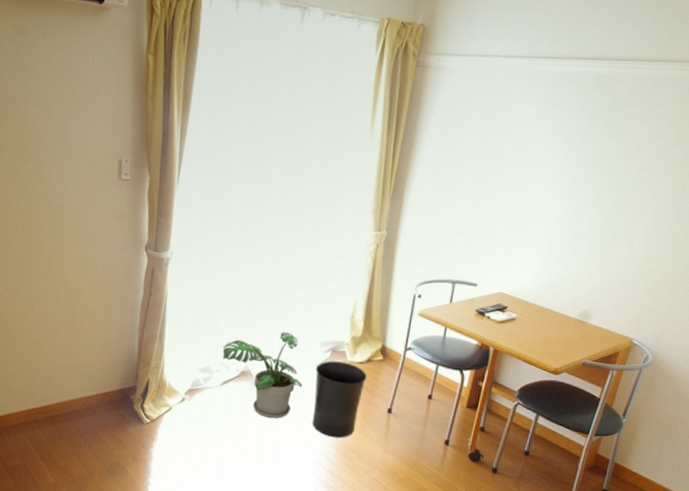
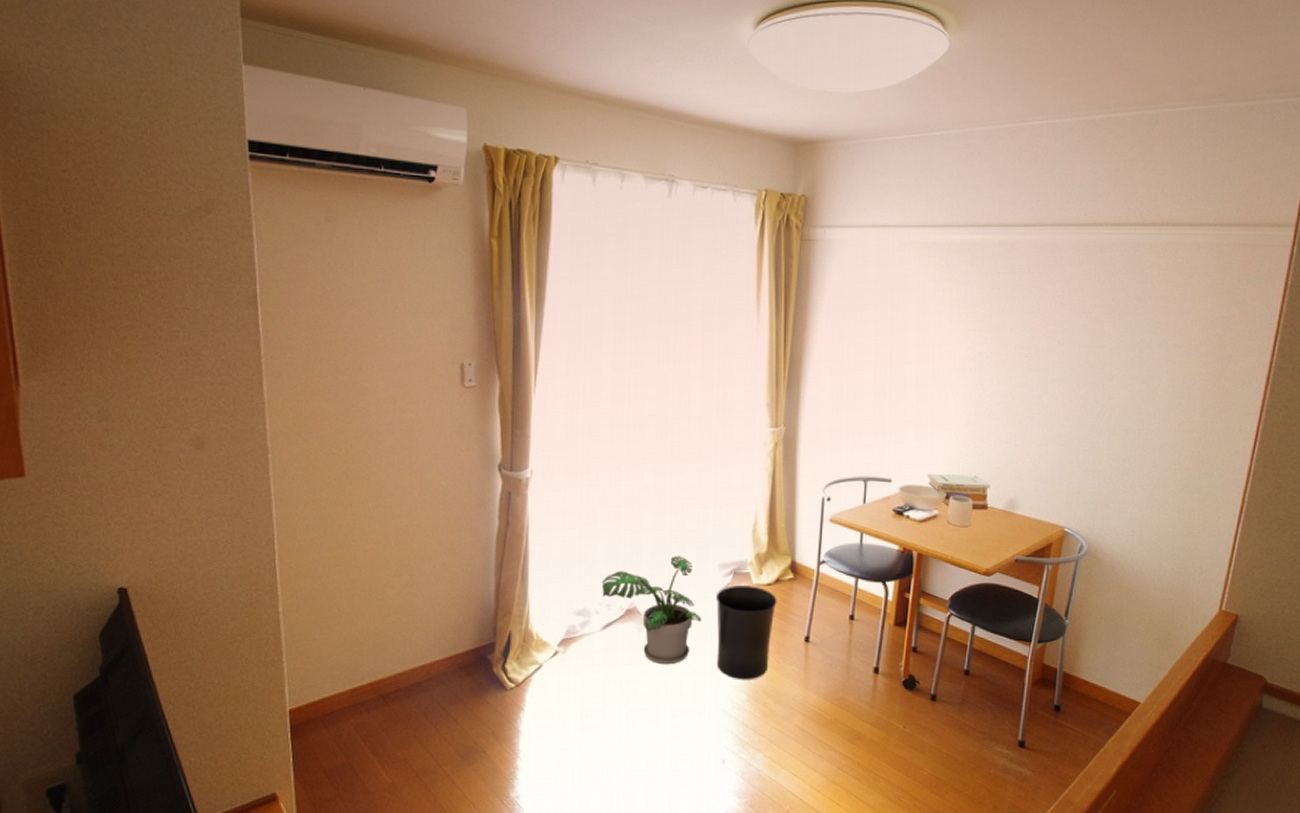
bowl: none [482,289,526,315] -> present [898,485,947,512]
books: none [510,281,567,318] -> present [927,473,990,510]
mug: none [524,302,550,331] -> present [947,495,973,528]

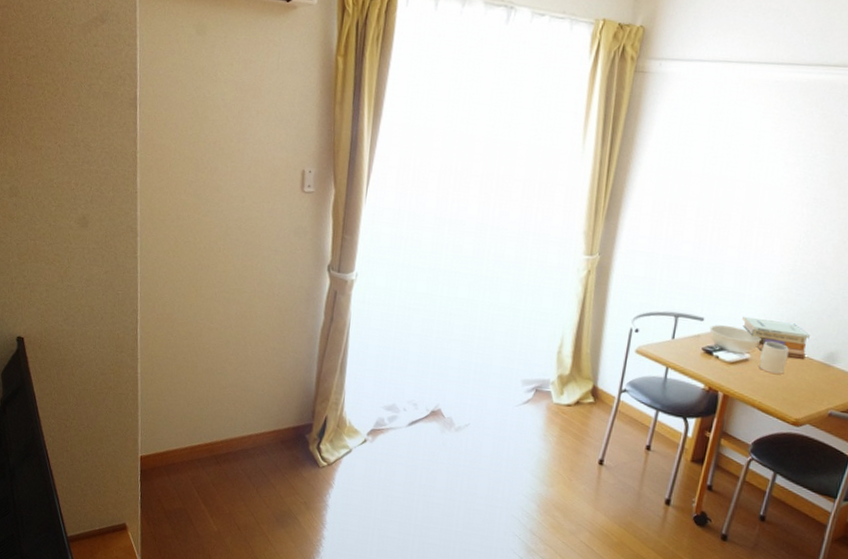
potted plant: present [601,556,701,665] -> none [410,367,500,467]
waste bin: present [715,586,777,679] -> none [511,401,575,492]

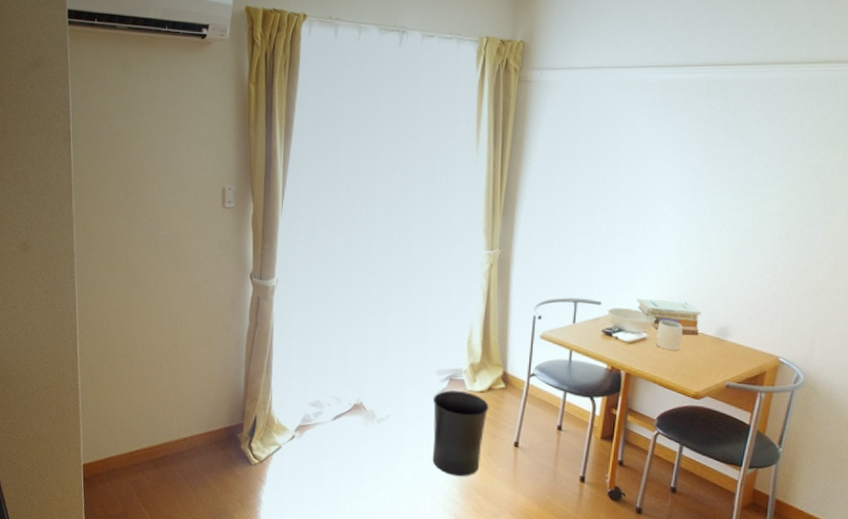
waste bin: none [511,401,575,492] -> present [432,390,489,476]

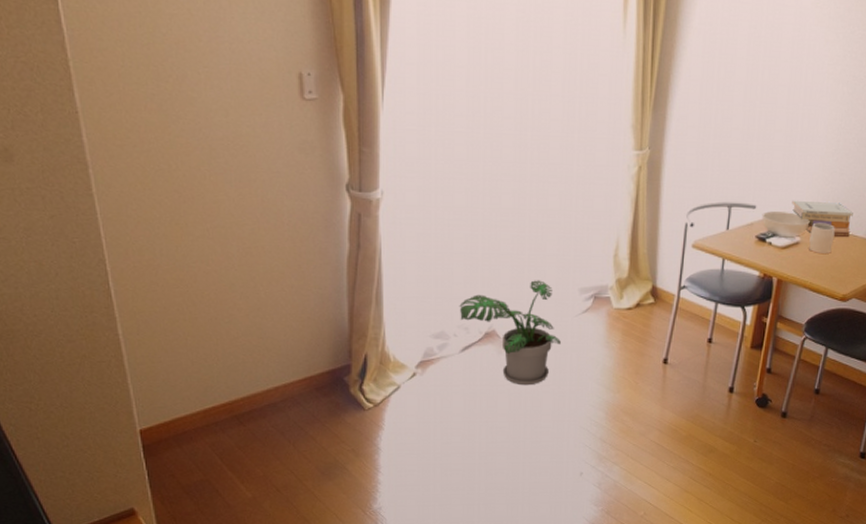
potted plant: none [333,360,419,456] -> present [459,280,561,386]
waste bin: present [432,390,489,476] -> none [575,310,637,398]

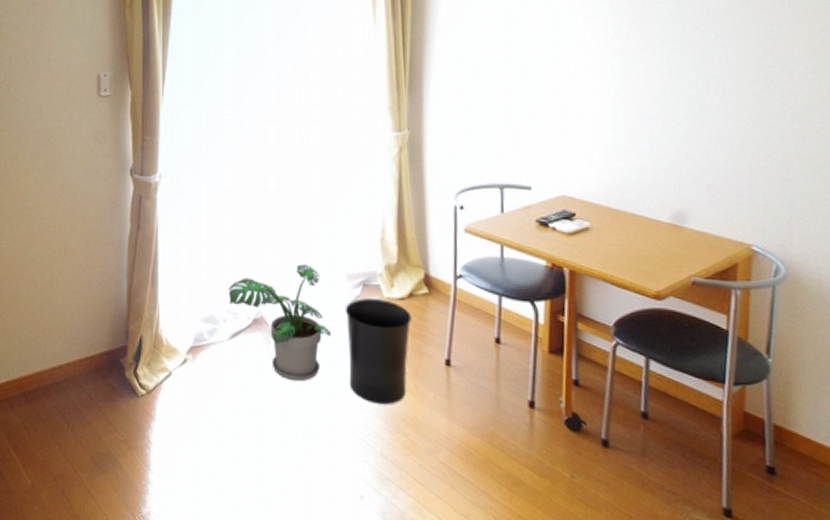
waste bin: none [575,310,637,398] -> present [345,298,412,404]
bowl: present [761,211,810,239] -> none [539,193,598,224]
books: present [792,200,853,238] -> none [572,180,651,223]
mug: present [809,222,835,255] -> none [600,205,632,243]

